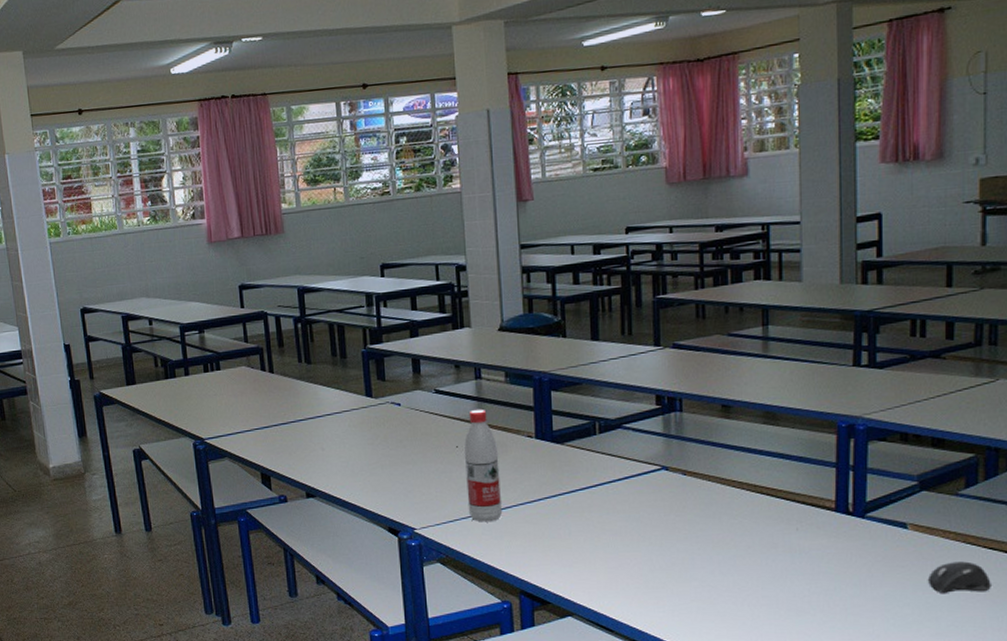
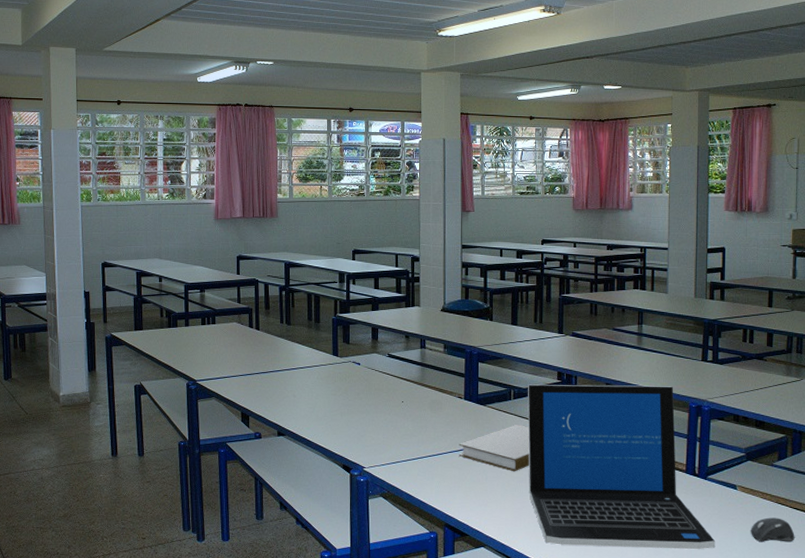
water bottle: present [463,409,503,523] -> none [407,372,435,465]
book: none [531,464,626,524] -> present [458,424,530,472]
laptop: none [617,402,880,610] -> present [527,384,716,550]

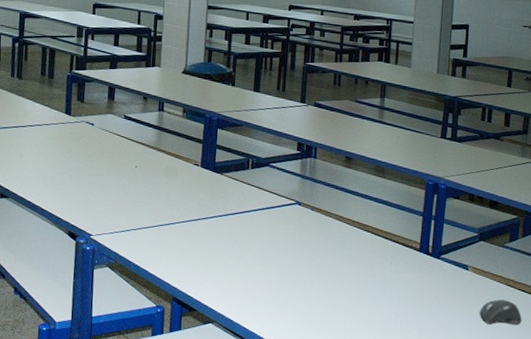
book: present [458,424,530,472] -> none [191,194,266,245]
laptop: present [527,384,716,550] -> none [261,154,445,331]

